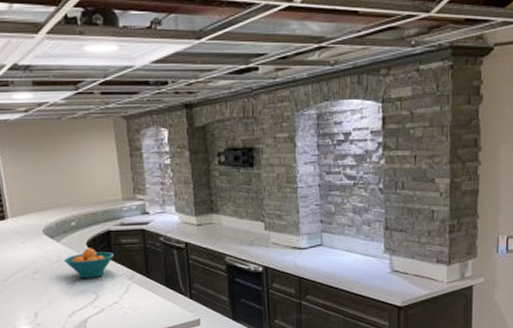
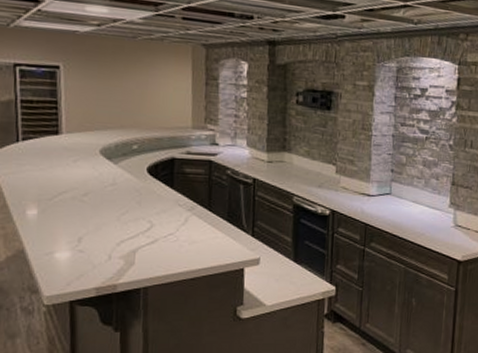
fruit bowl: present [63,248,114,278] -> none [119,174,175,206]

